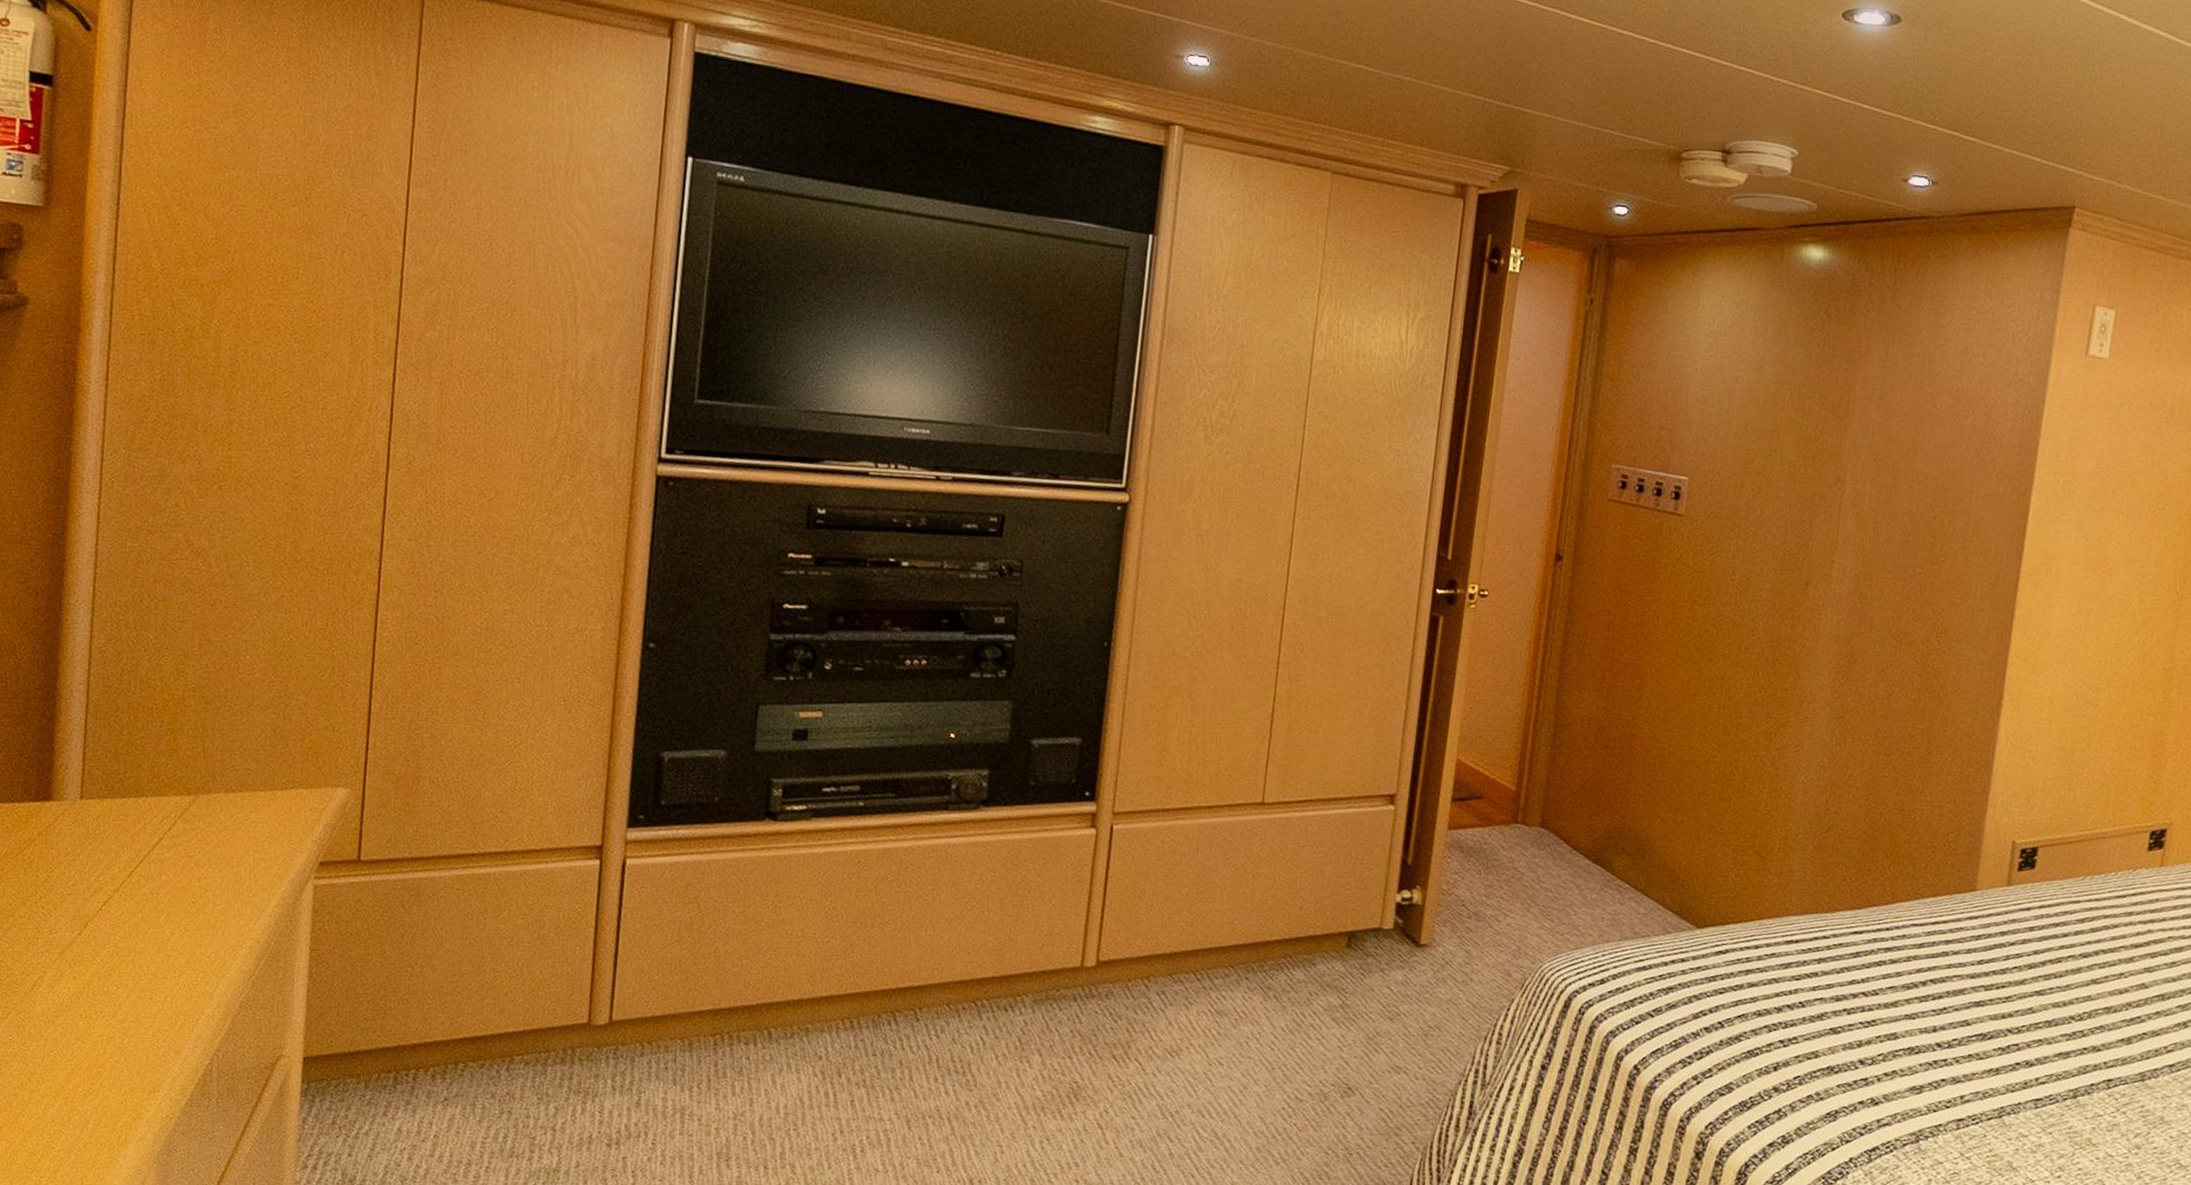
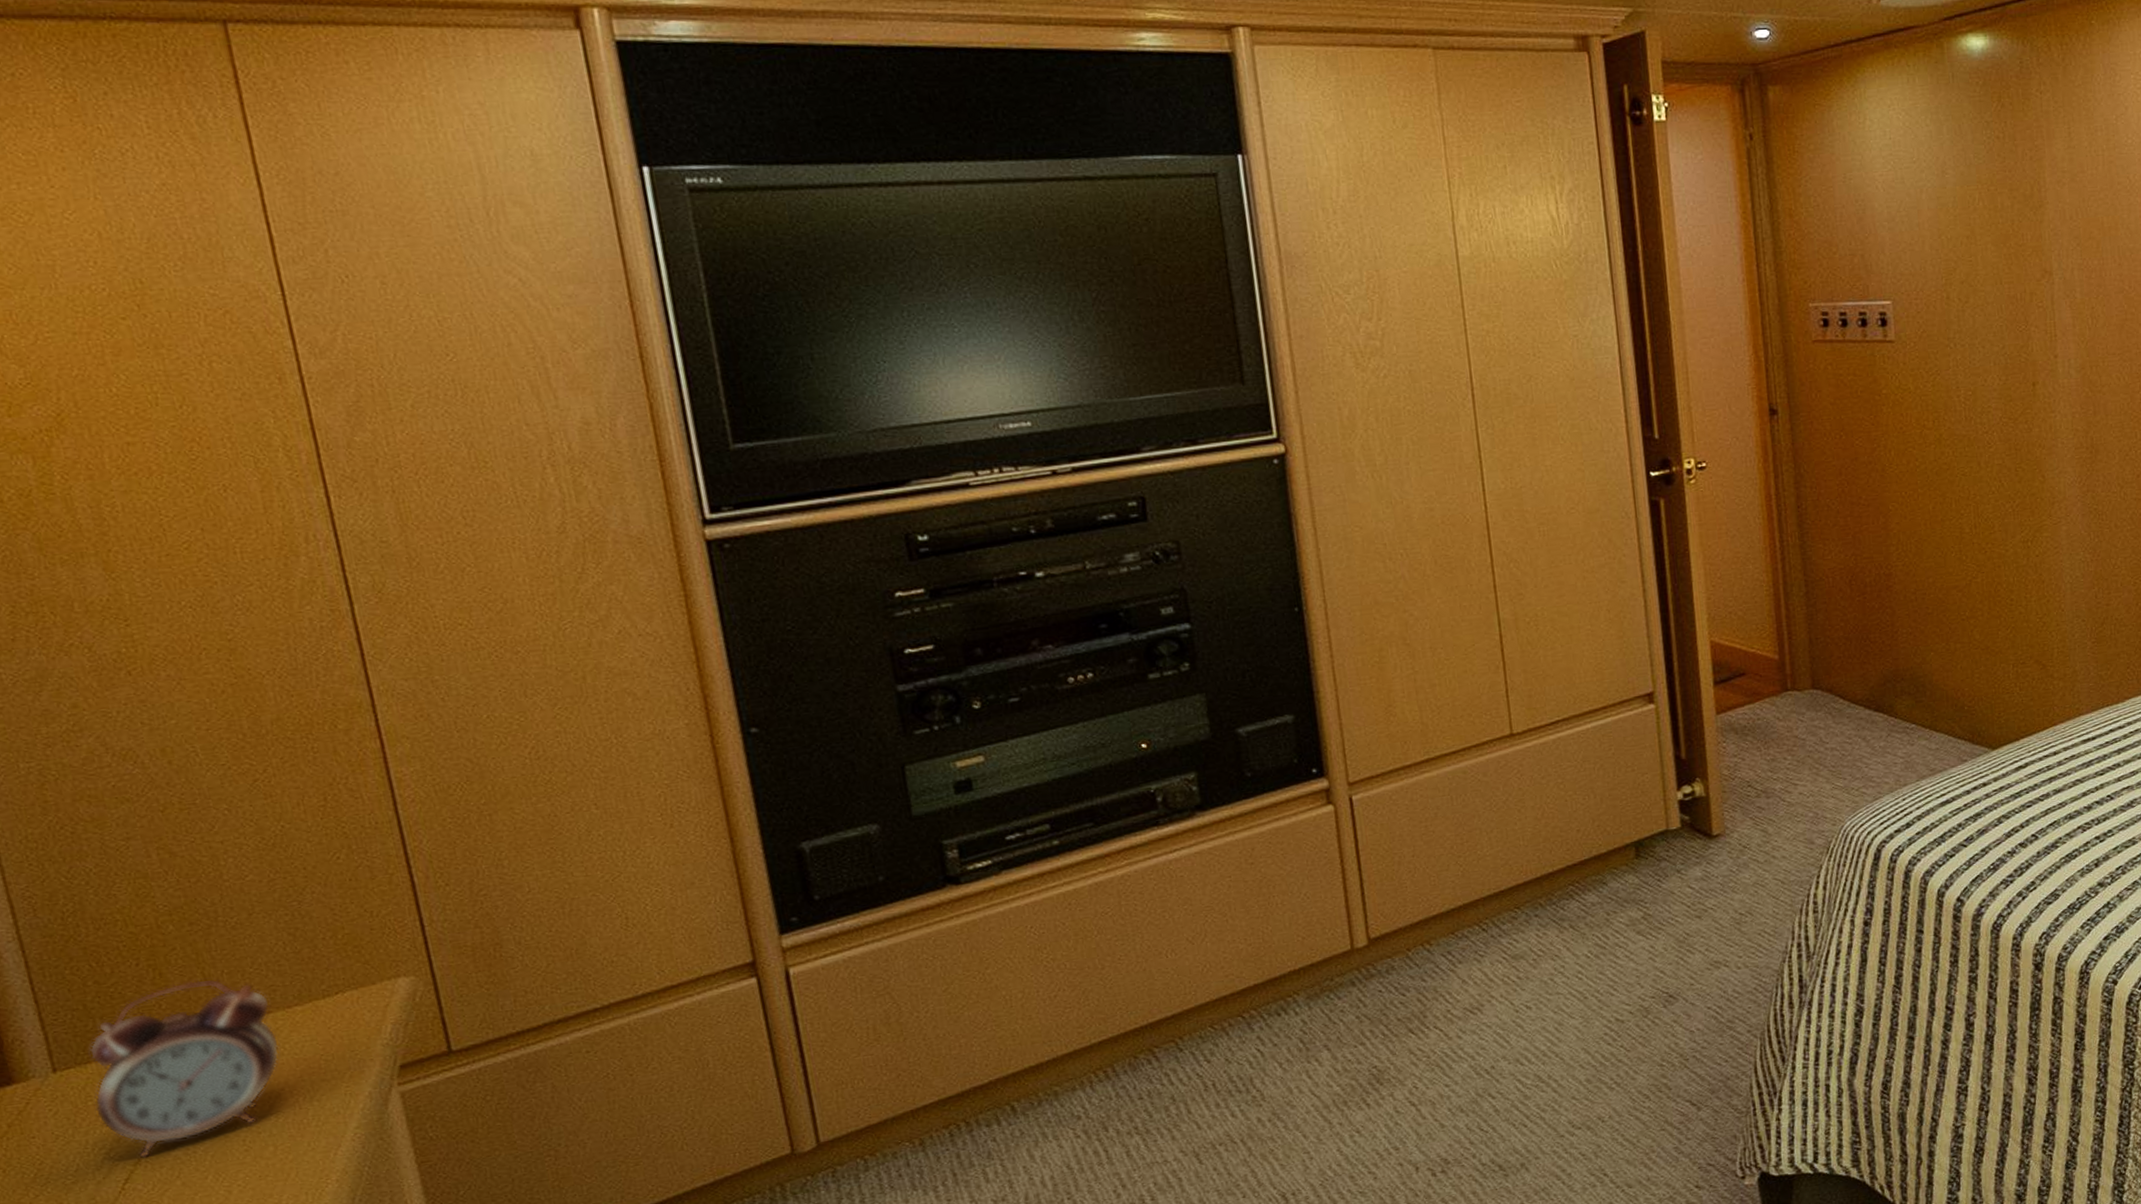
alarm clock: none [100,749,242,888] -> present [89,979,280,1158]

